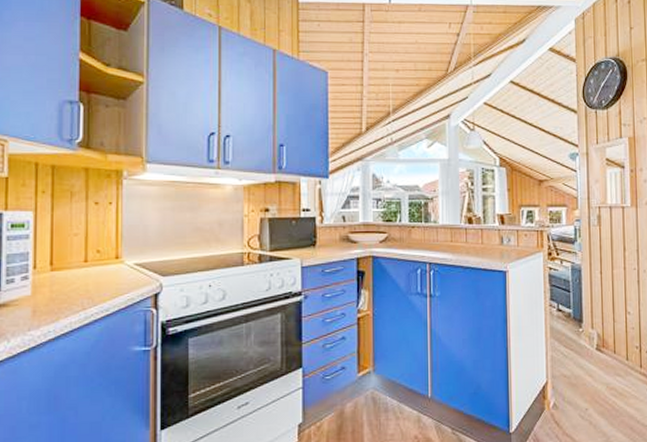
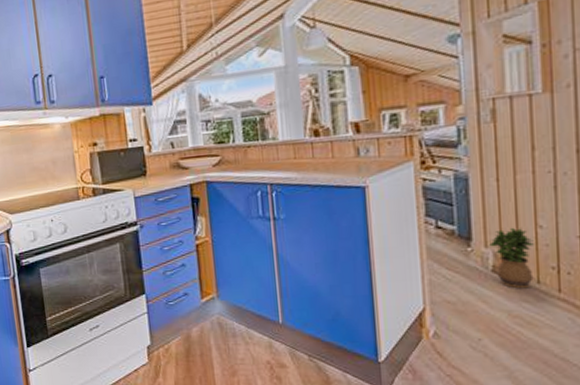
potted plant: none [595,312,625,365] -> present [489,227,534,289]

